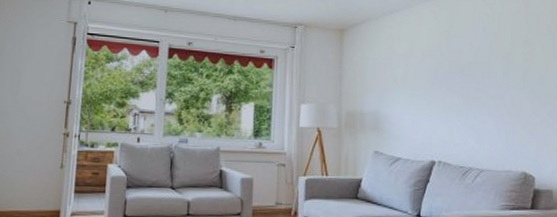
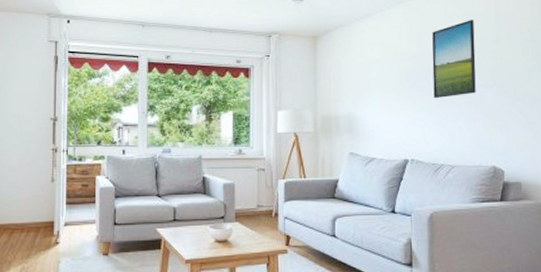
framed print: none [461,20,506,99] -> present [432,20,476,99]

